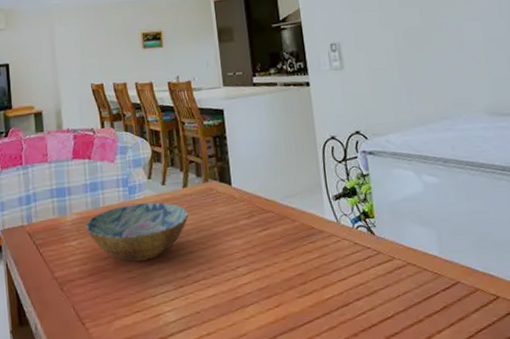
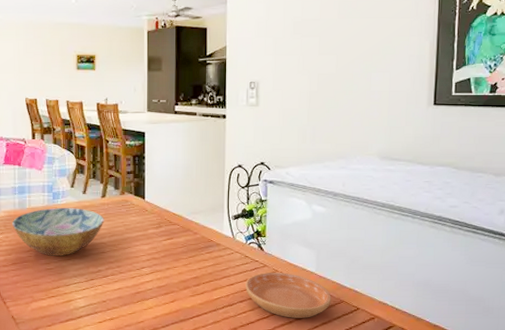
saucer: none [360,259,464,316] -> present [245,273,331,318]

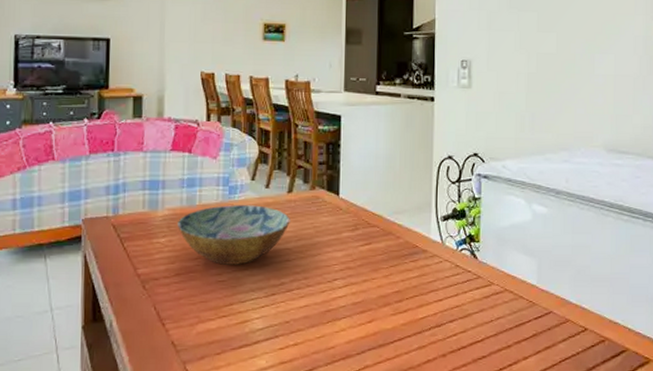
saucer: present [245,273,331,318] -> none [456,285,555,342]

